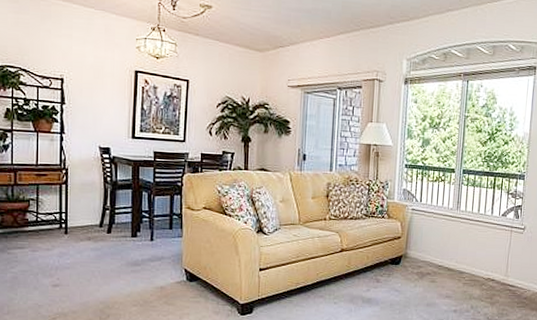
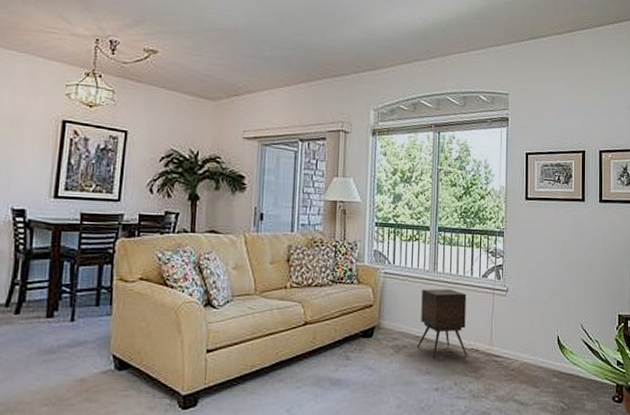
side table: none [439,224,486,285] -> present [417,289,467,358]

